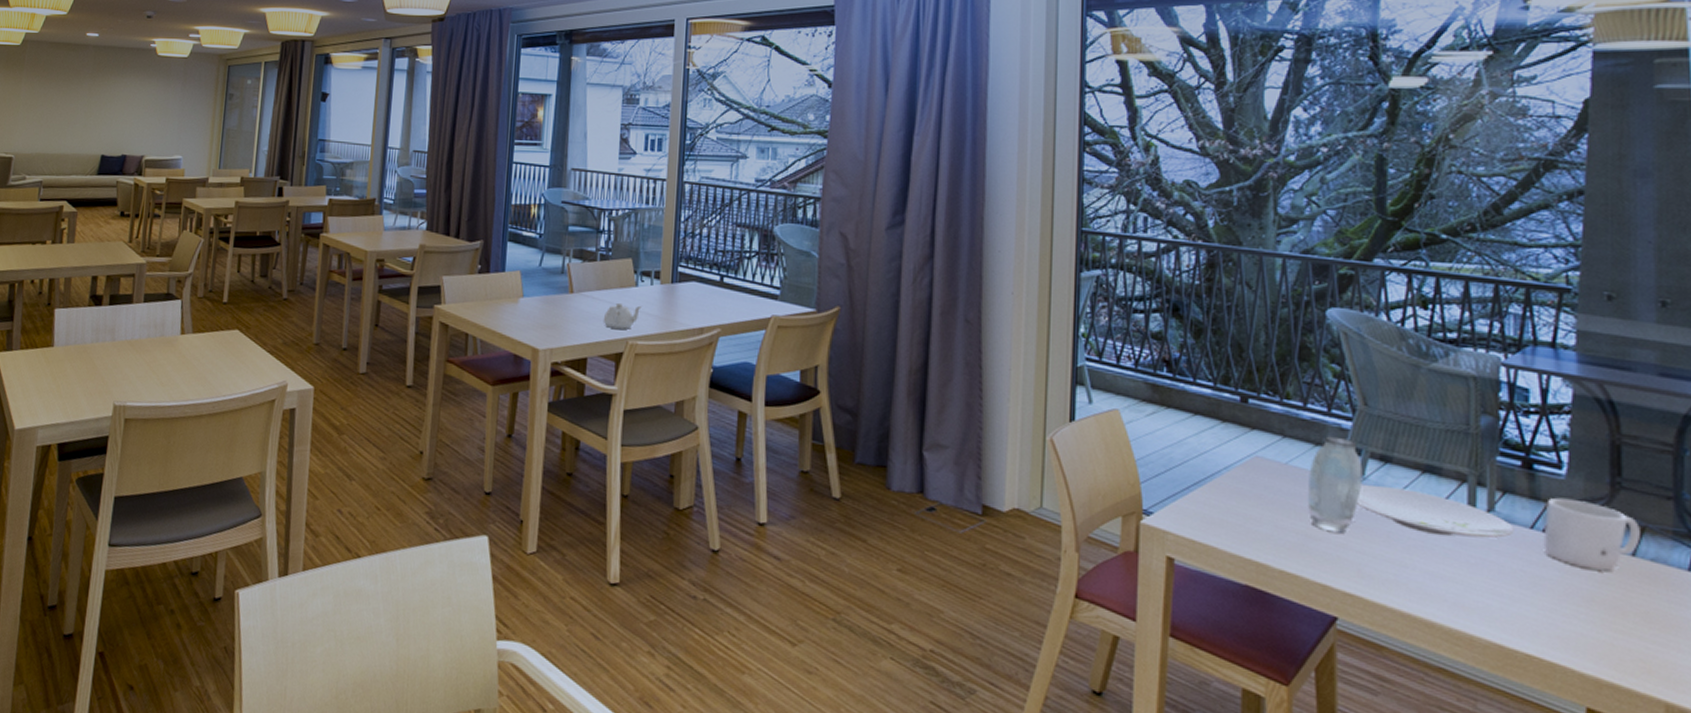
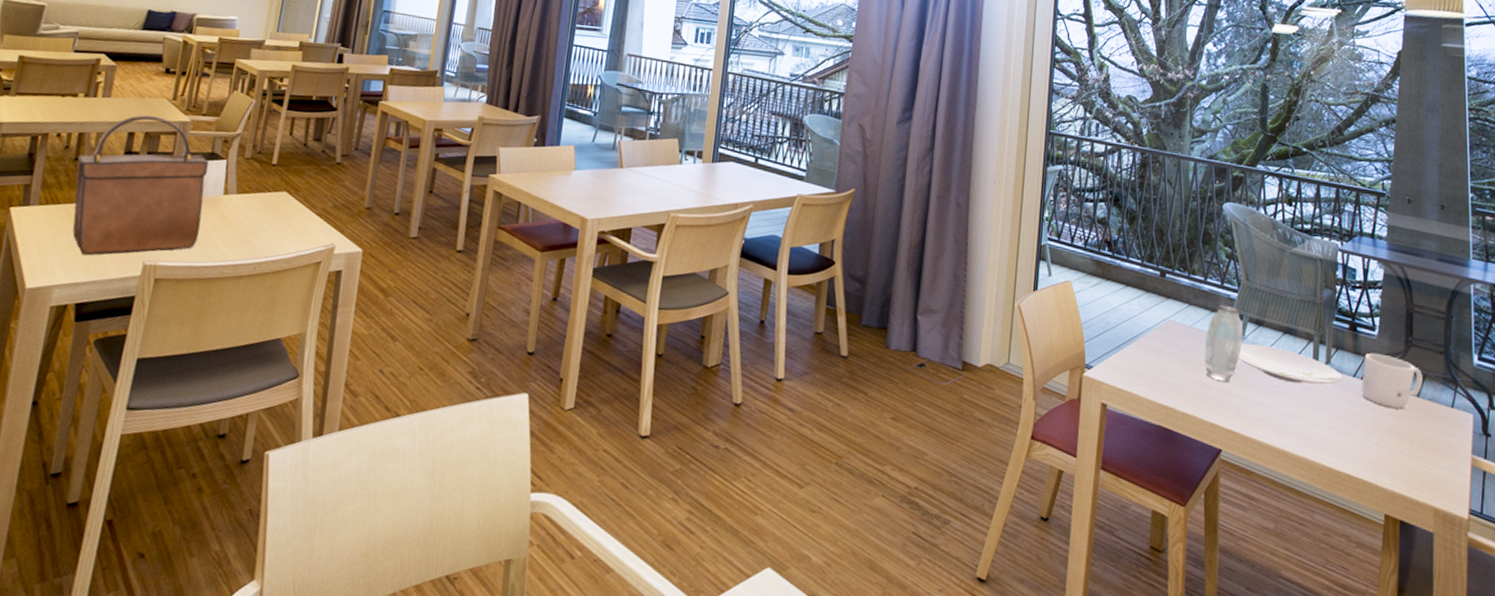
handbag: none [50,259,165,397] -> present [72,115,209,256]
teapot: present [603,302,642,329] -> none [648,178,684,203]

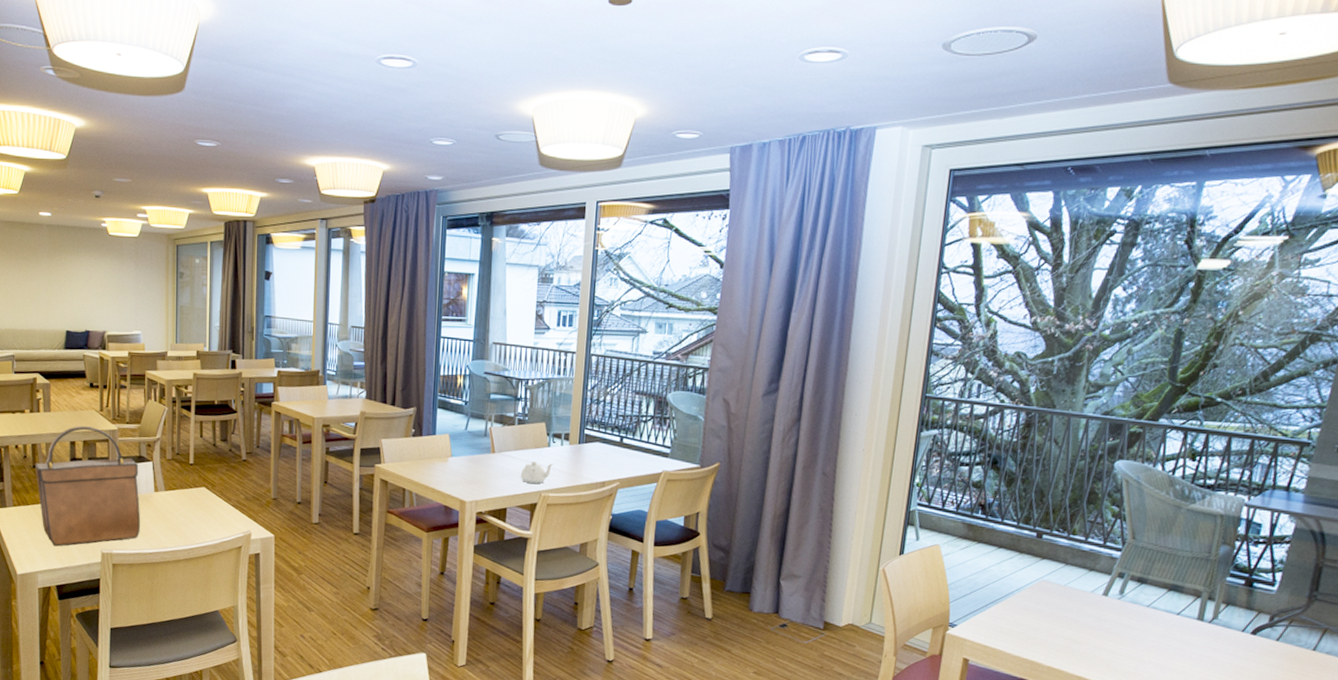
teapot: none [648,178,684,203] -> present [520,460,553,484]
vase: present [1204,304,1244,382] -> none [1076,563,1124,638]
plate: present [1239,343,1343,385] -> none [1115,600,1230,640]
mug: present [1361,352,1423,409] -> none [1248,608,1324,662]

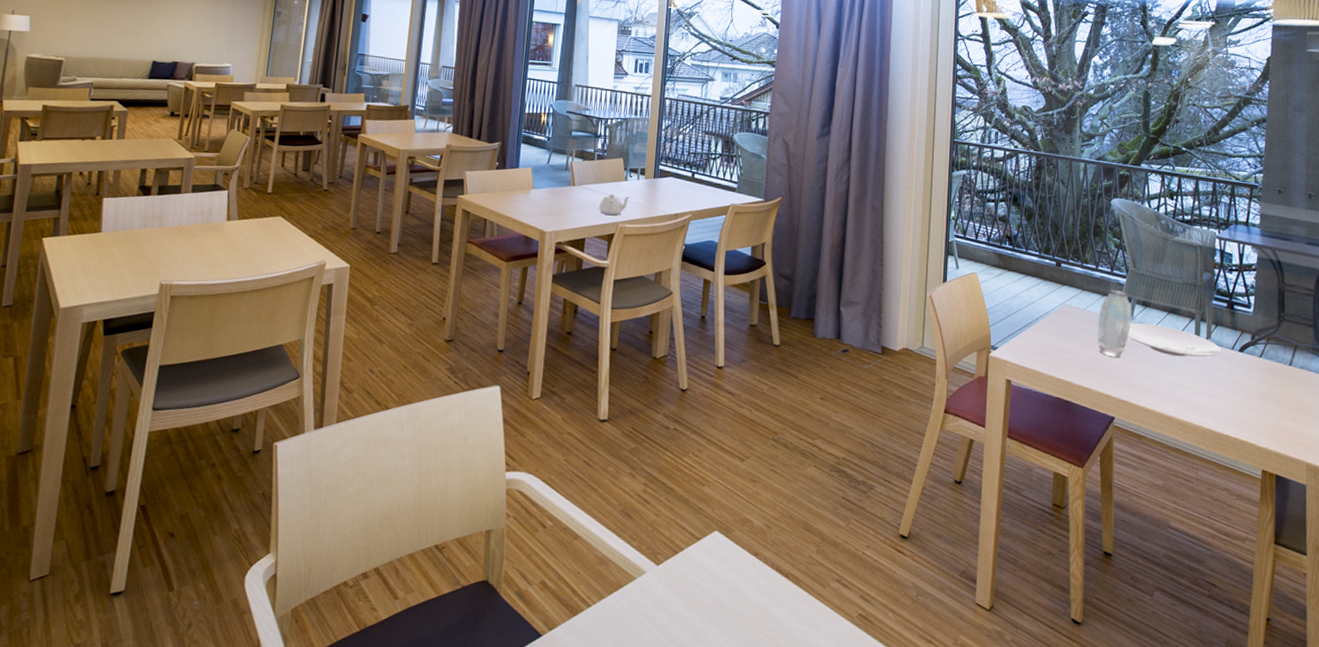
handbag: present [35,426,140,547] -> none [97,153,212,278]
vase: none [1076,563,1124,638] -> present [1098,289,1132,358]
plate: none [1115,600,1230,640] -> present [1128,322,1222,357]

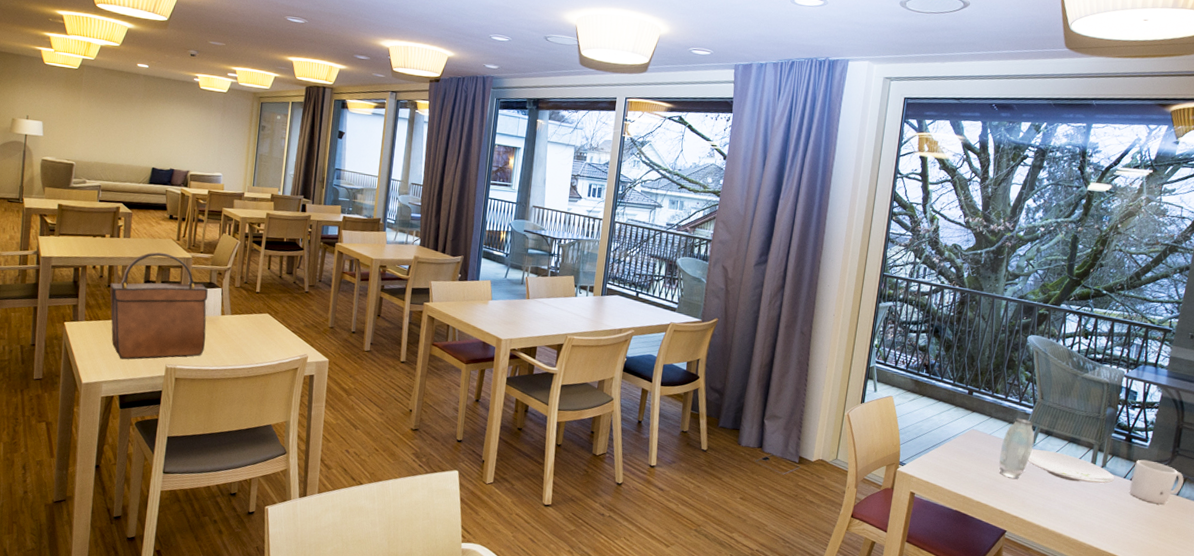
handbag: none [97,153,212,278] -> present [110,252,208,360]
teapot: present [598,193,630,215] -> none [550,307,579,328]
mug: none [1239,327,1294,376] -> present [1129,459,1184,504]

